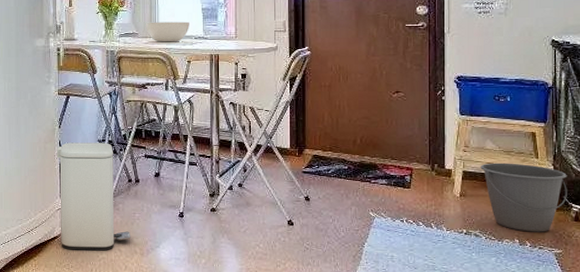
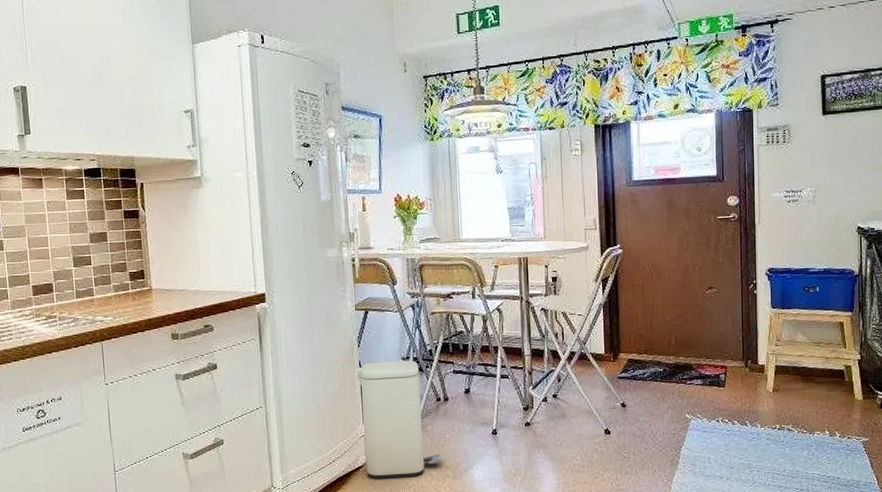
bowl: present [145,21,189,42] -> none [447,223,495,247]
bucket: present [480,163,567,232] -> none [792,354,873,423]

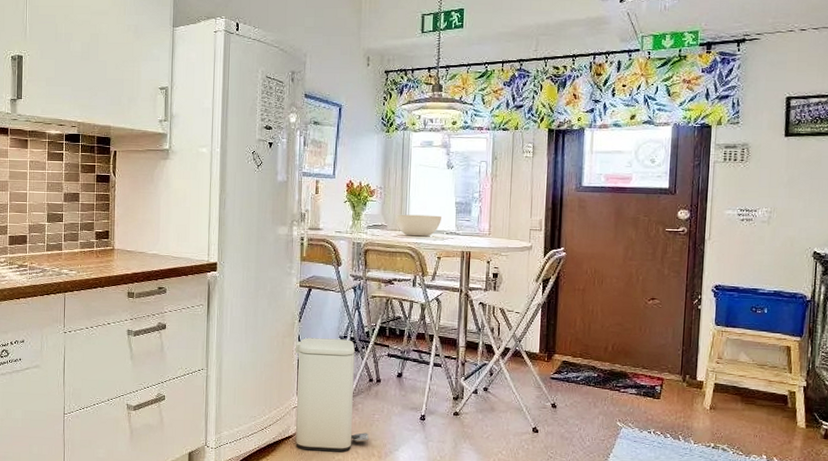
bowl: none [447,223,495,247] -> present [395,214,442,237]

